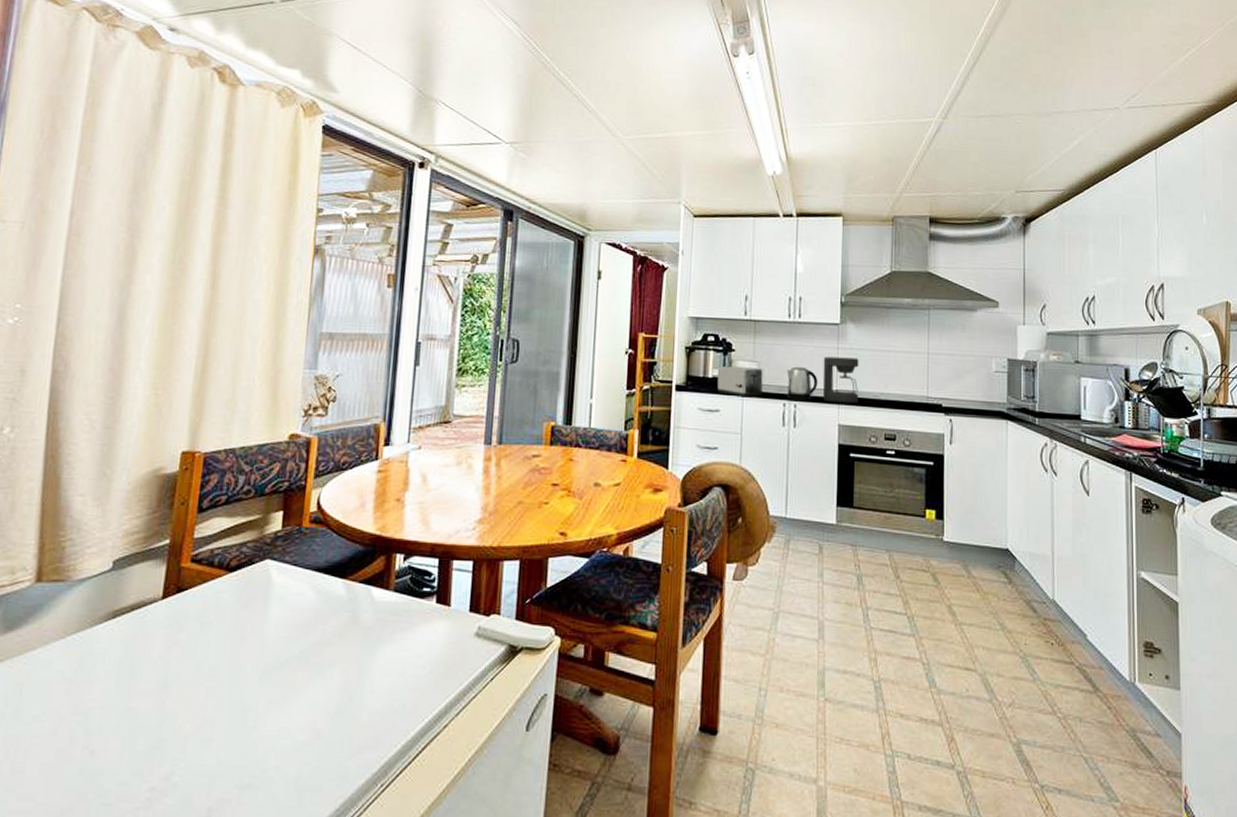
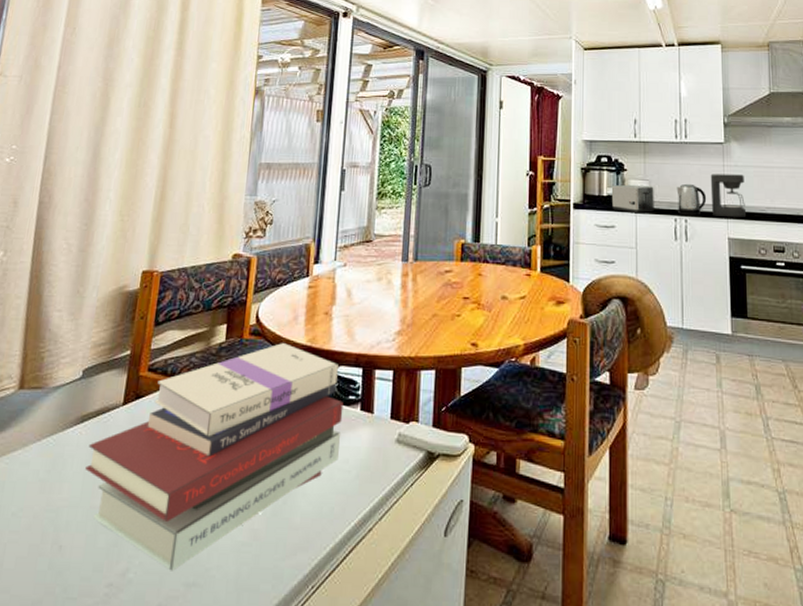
books: none [119,532,417,773] -> present [85,343,344,571]

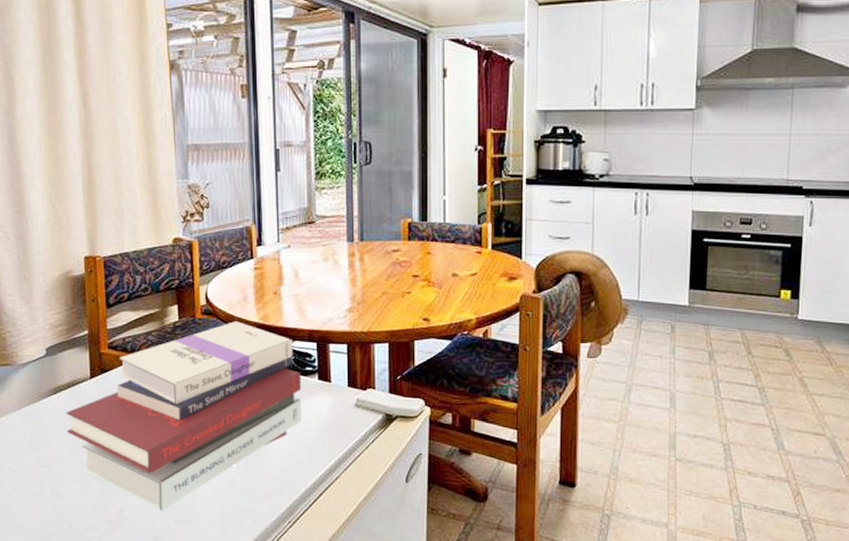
toaster: present [611,184,654,214] -> none [567,157,614,188]
kettle: present [676,183,707,216] -> none [639,155,672,189]
coffee maker: present [710,174,747,219] -> none [676,143,715,190]

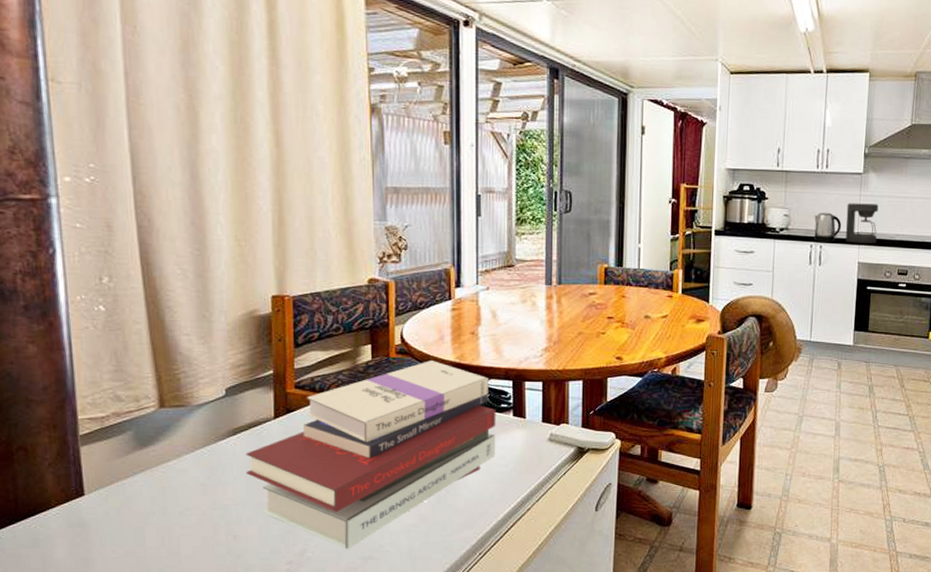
kettle: none [639,155,672,189] -> present [814,212,842,242]
coffee maker: none [676,143,715,190] -> present [845,203,879,245]

